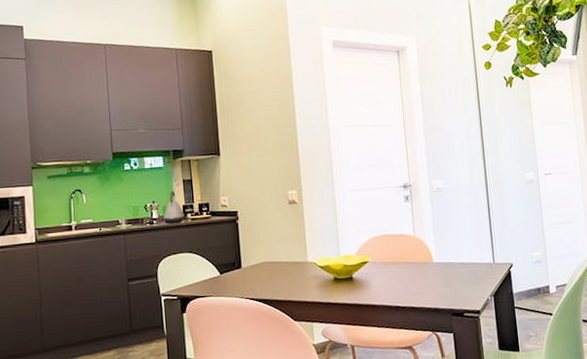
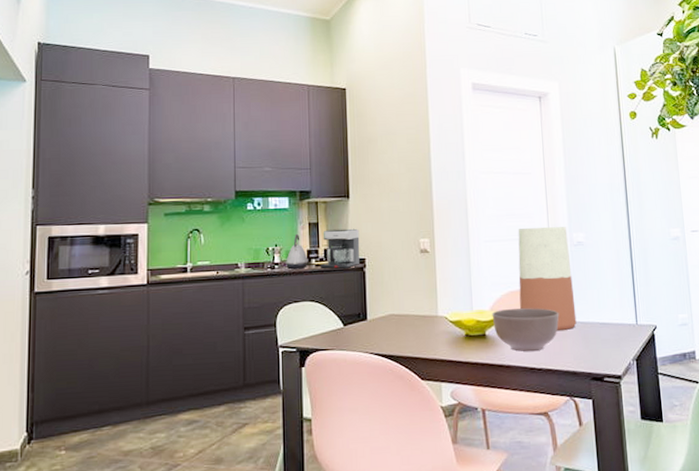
coffee maker: none [195,183,233,223] -> present [320,228,360,270]
bowl: none [358,251,421,292] -> present [492,308,559,352]
vase: none [380,174,438,271] -> present [517,226,577,330]

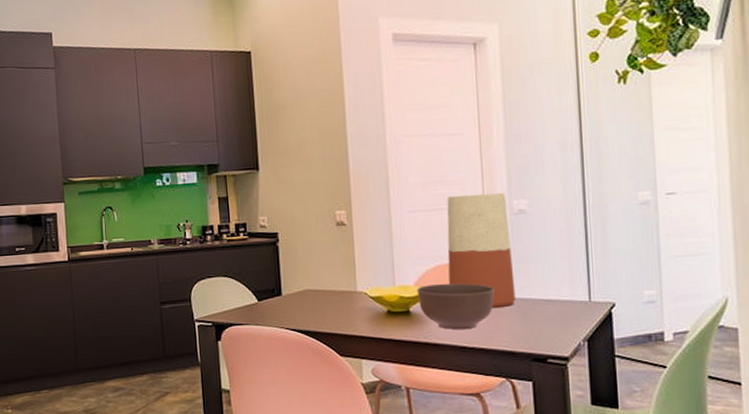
kettle: present [286,233,308,270] -> none [197,208,220,245]
coffee maker: present [320,228,360,270] -> none [231,202,272,245]

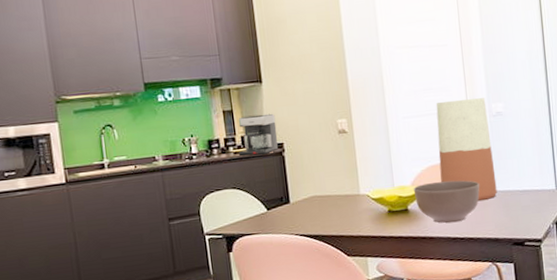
coffee maker: none [231,202,272,245] -> present [238,113,278,157]

